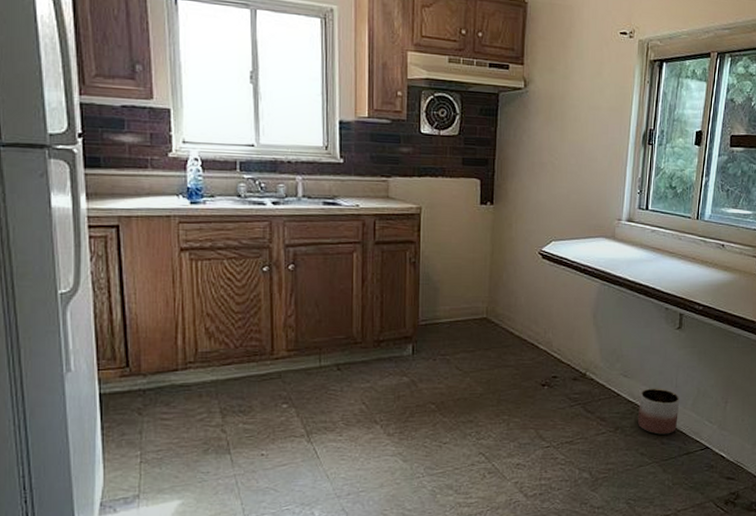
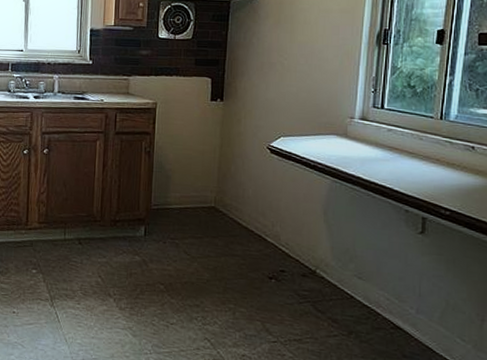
planter: present [637,388,680,435] -> none [374,294,425,347]

